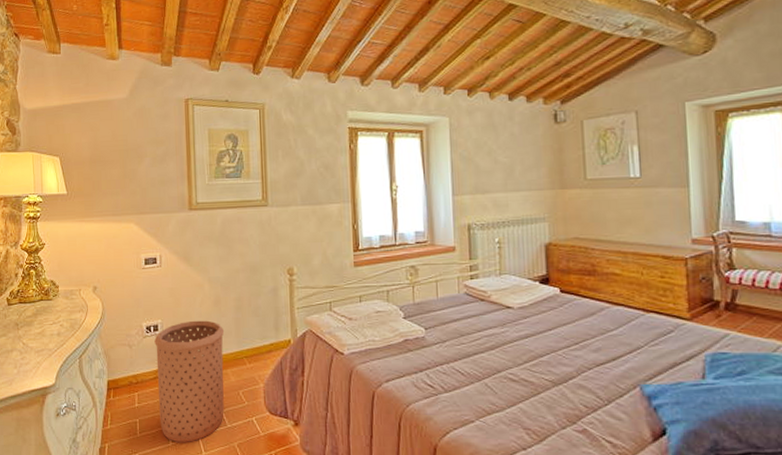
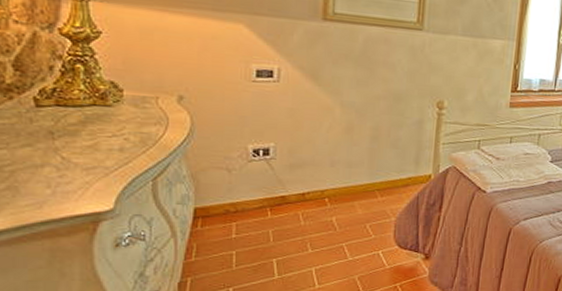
laundry basket: present [154,320,225,442] -> none [263,147,355,275]

